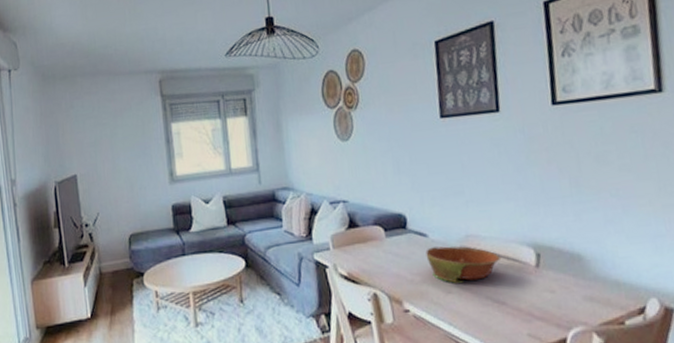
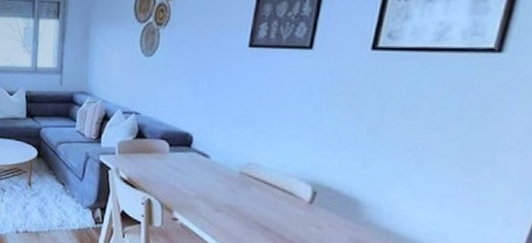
bowl: present [425,246,502,283] -> none [204,168,277,205]

